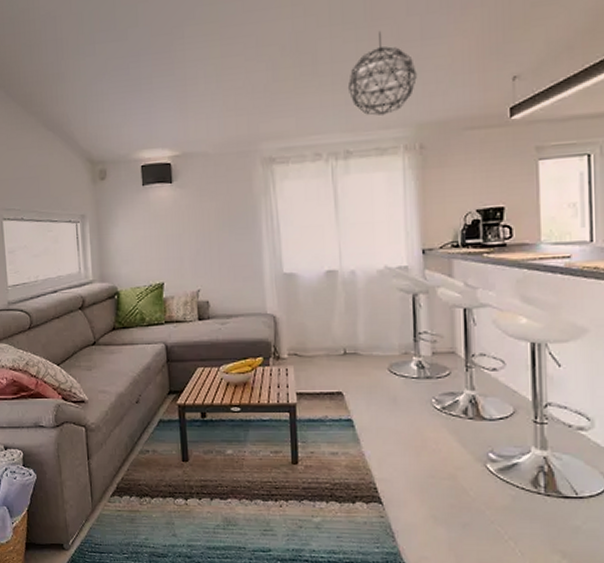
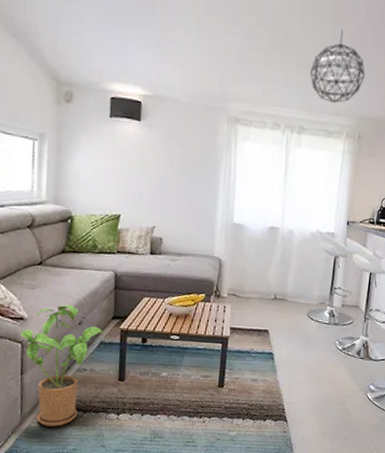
house plant: none [83,383,162,514] -> present [20,304,104,427]

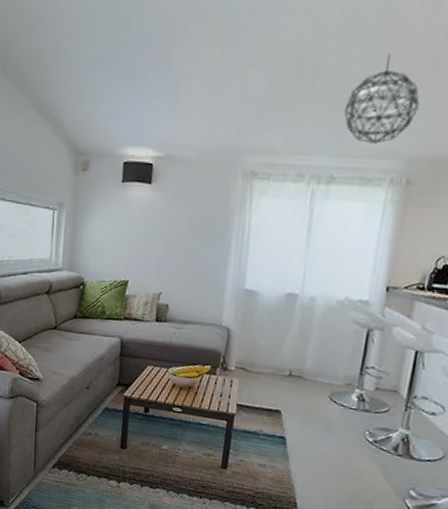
house plant: present [20,304,104,427] -> none [36,368,109,486]

